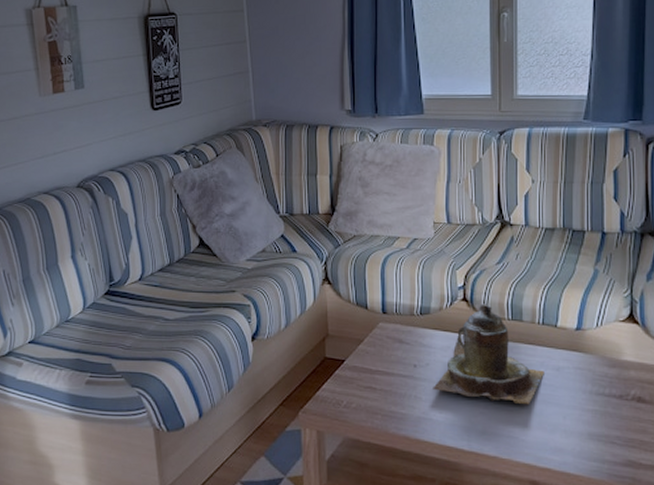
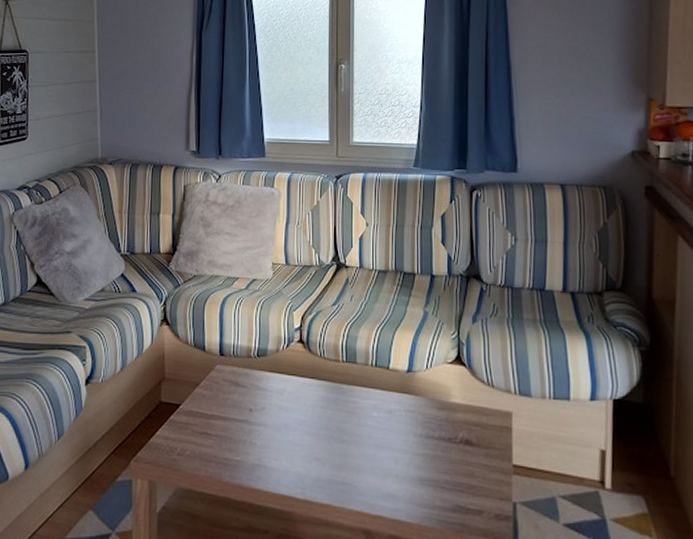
teapot: present [433,303,544,405] -> none [268,345,377,450]

